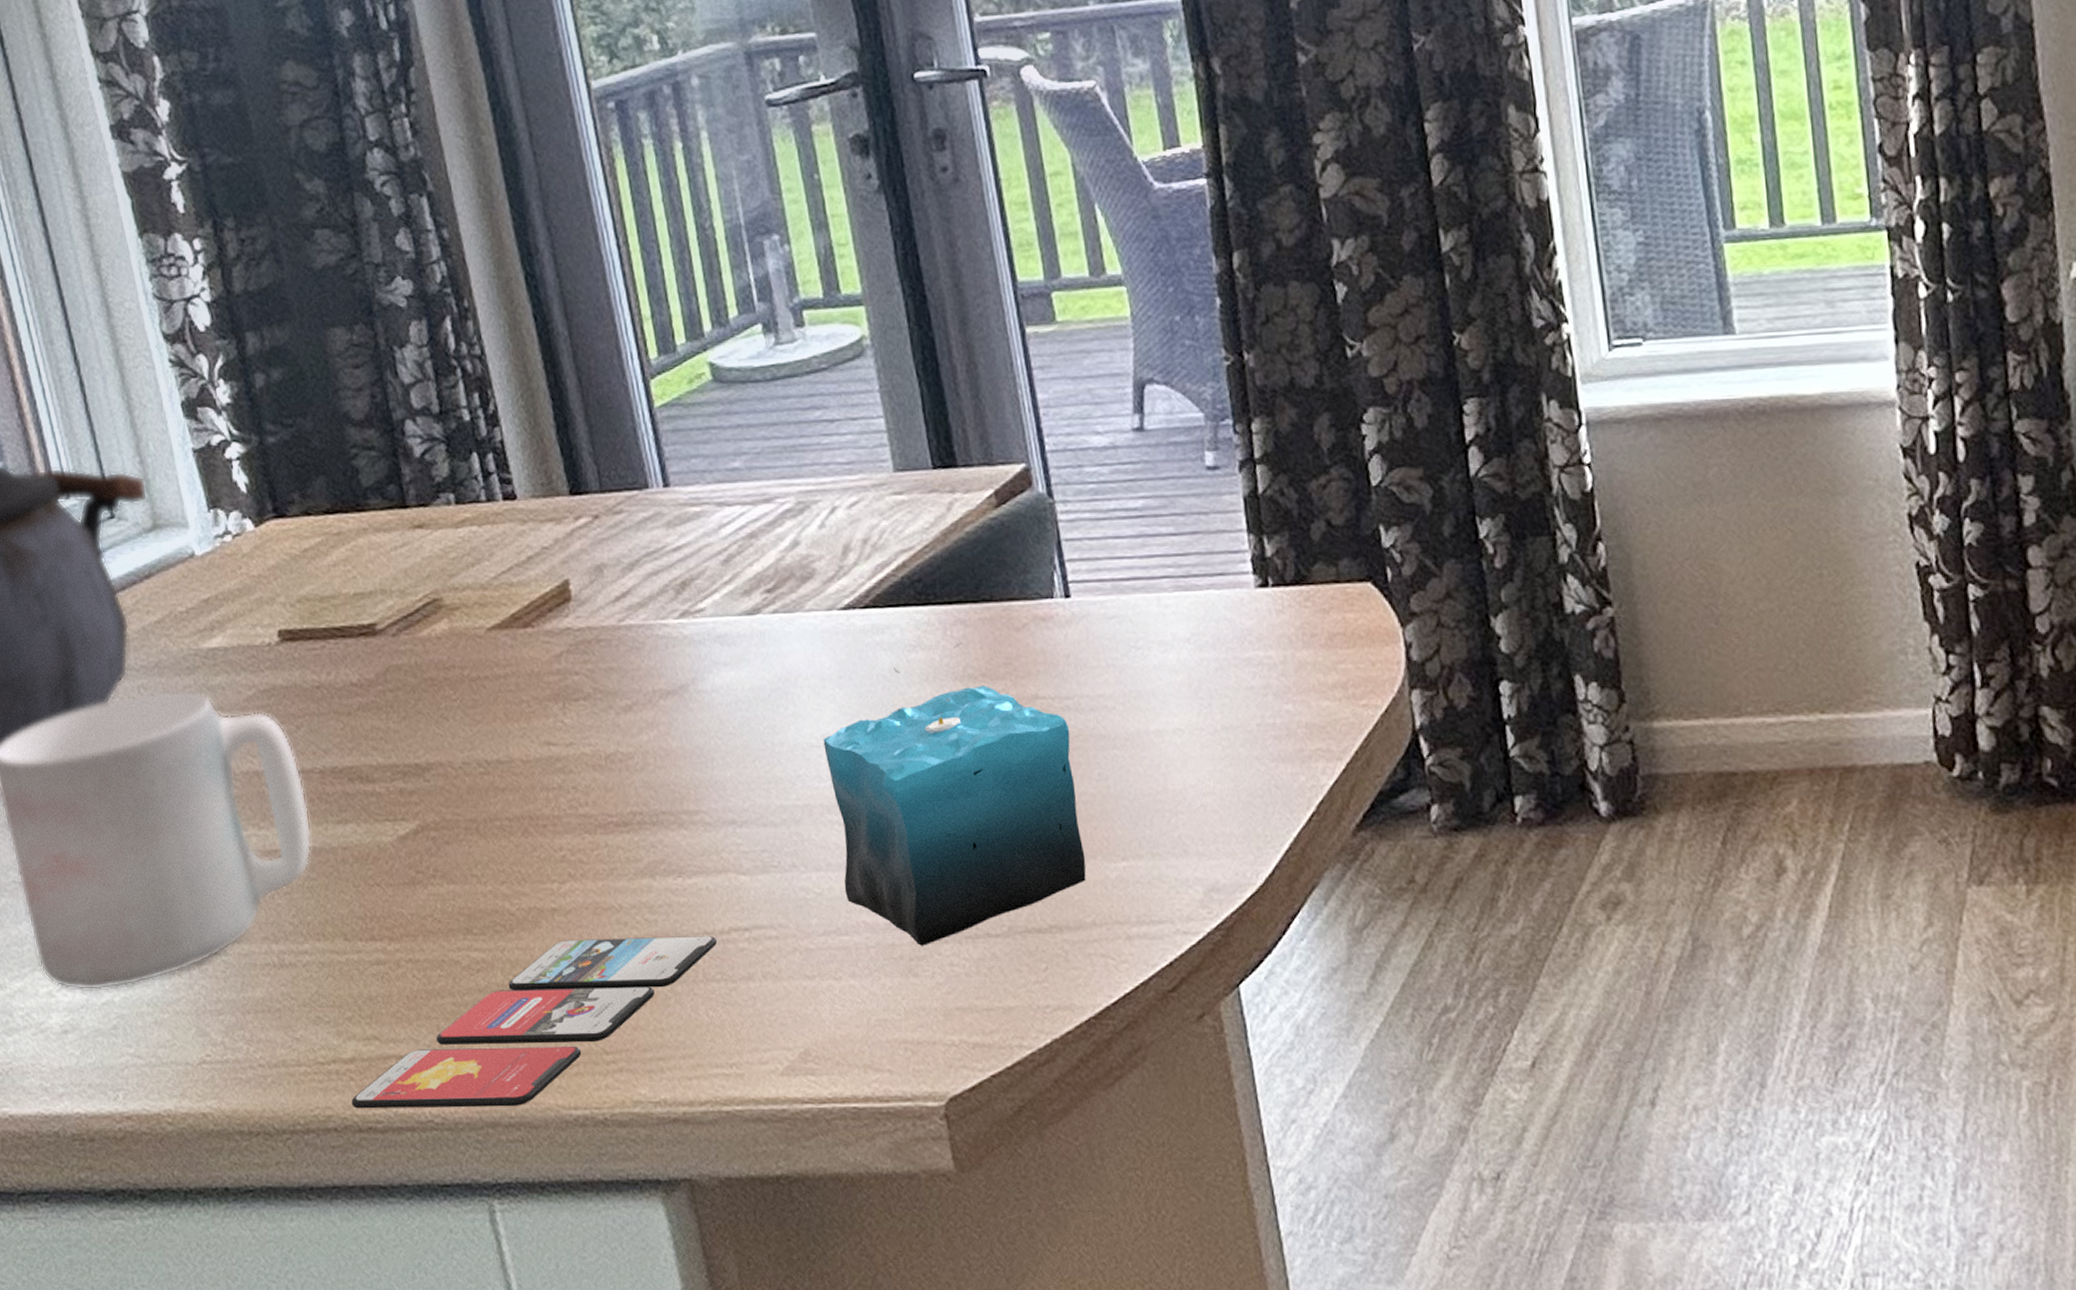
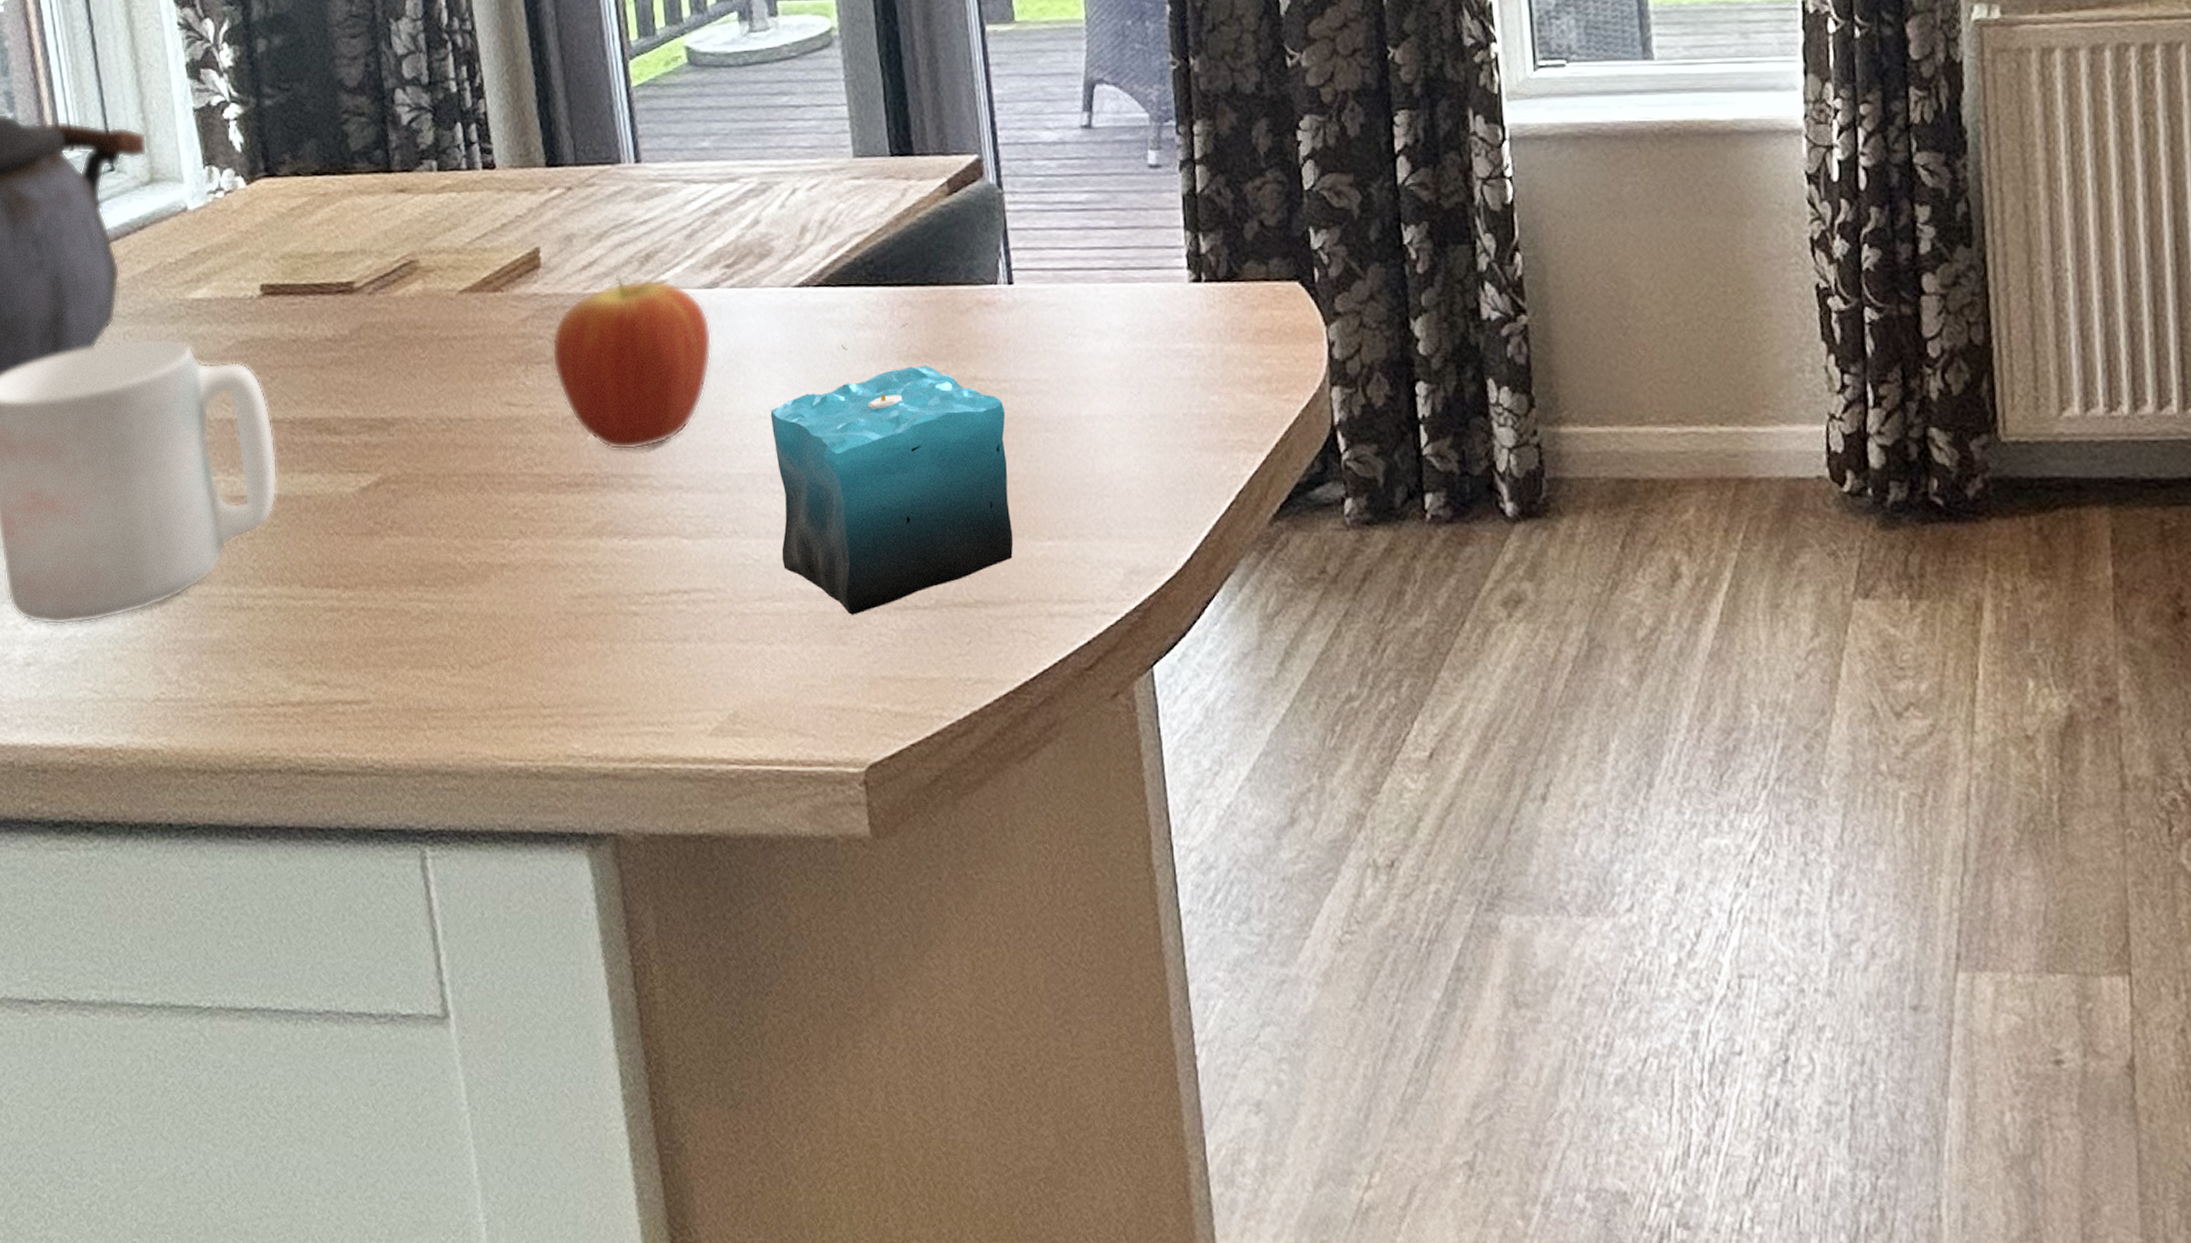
smartphone: present [351,936,718,1109] -> none [296,594,657,756]
fruit: none [588,605,758,787] -> present [552,275,712,451]

